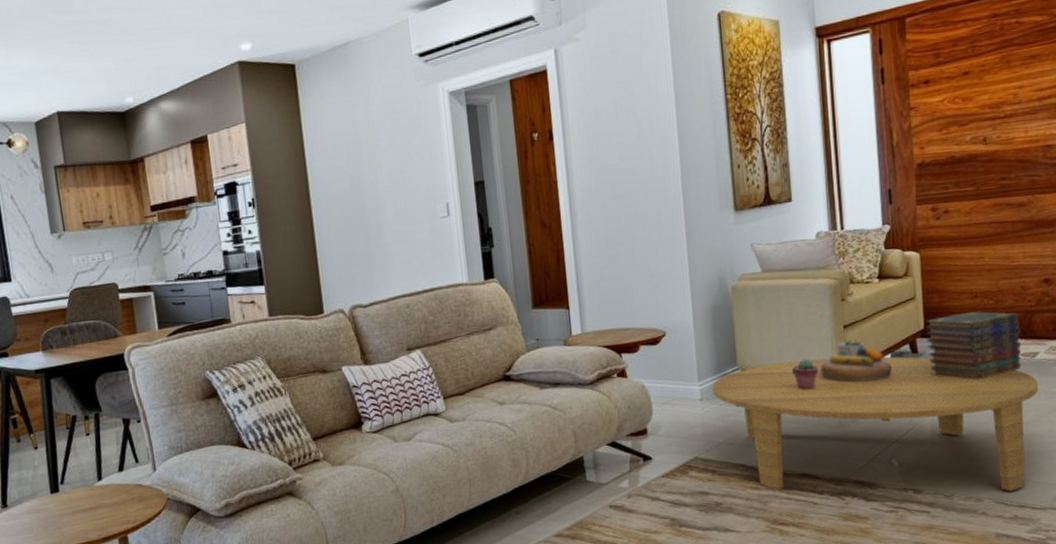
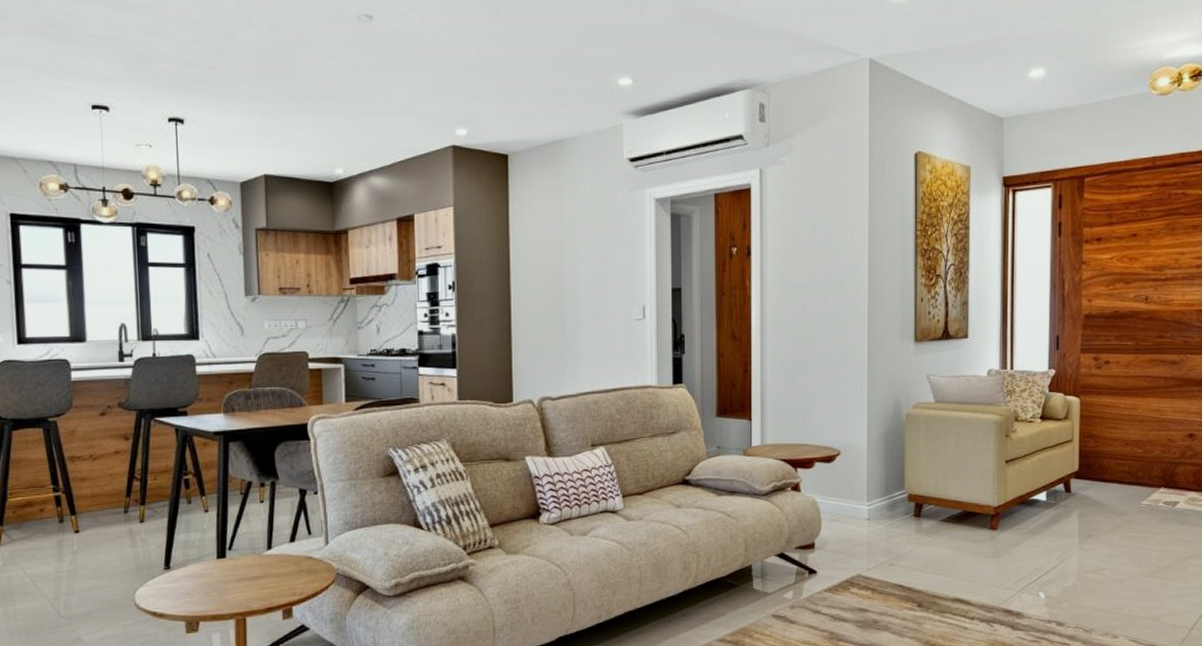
coffee table: present [712,356,1039,491] -> none [879,490,1177,630]
potted succulent: present [792,358,818,391] -> none [955,489,979,519]
decorative bowl: present [820,339,892,383] -> none [981,474,1046,516]
book stack: present [926,311,1022,381] -> none [1079,458,1165,523]

